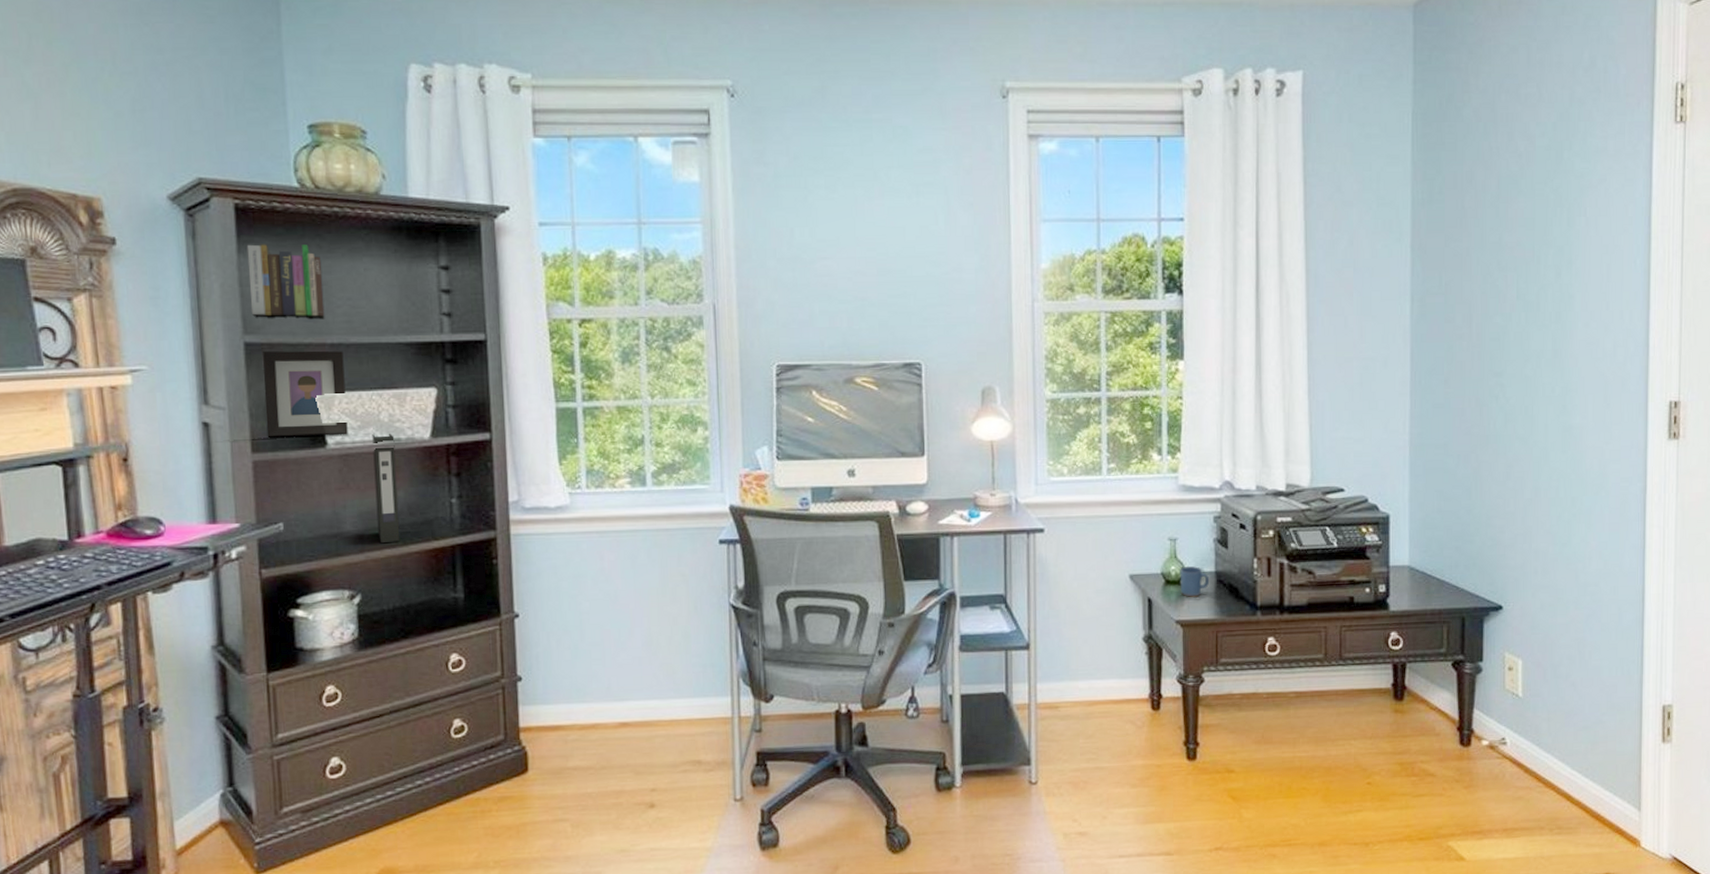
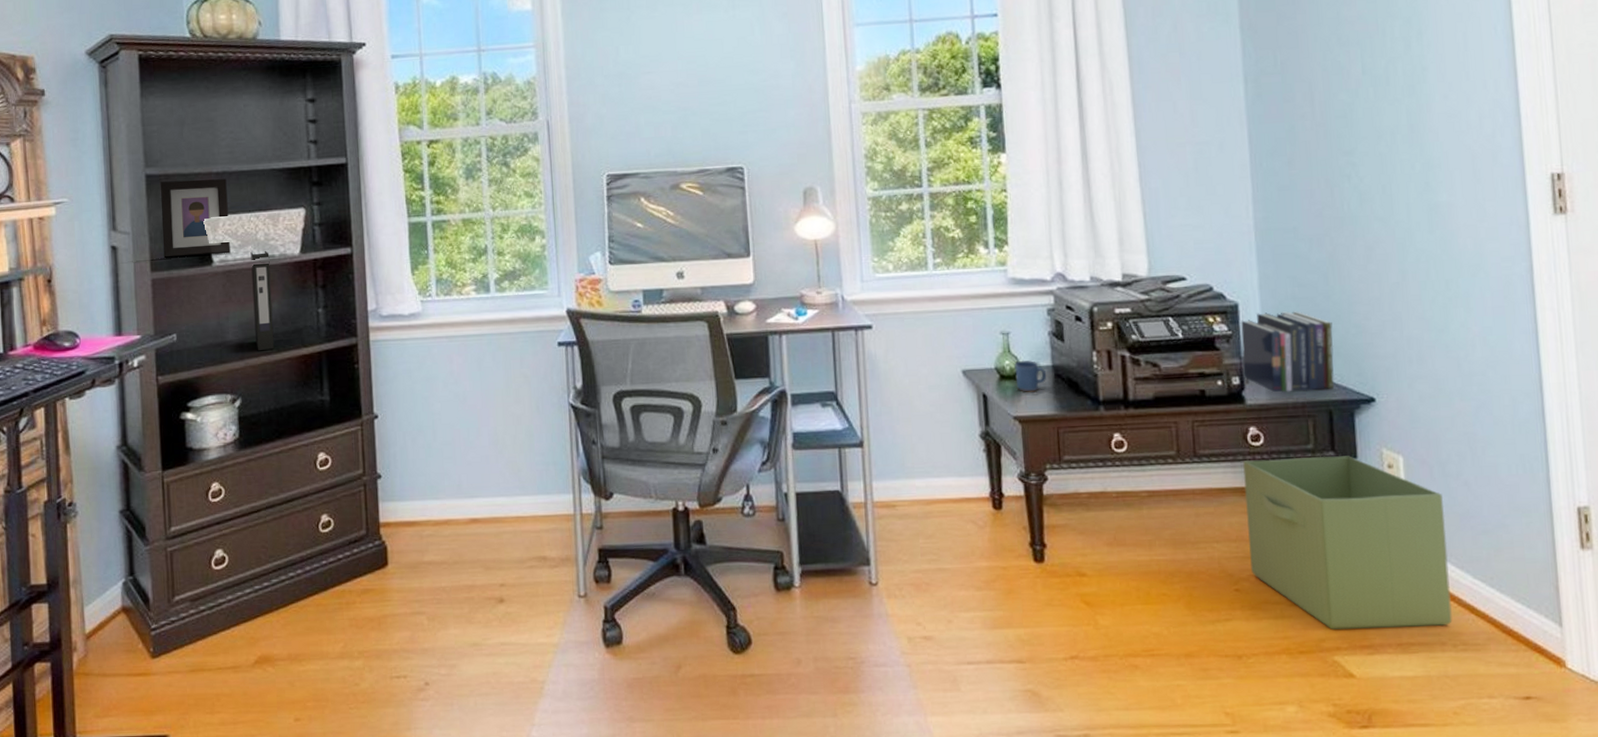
books: present [246,244,325,320] -> none [148,87,212,153]
storage box: none [1383,659,1552,818] -> present [1243,456,1452,630]
books: none [1388,523,1471,600] -> present [1240,311,1335,393]

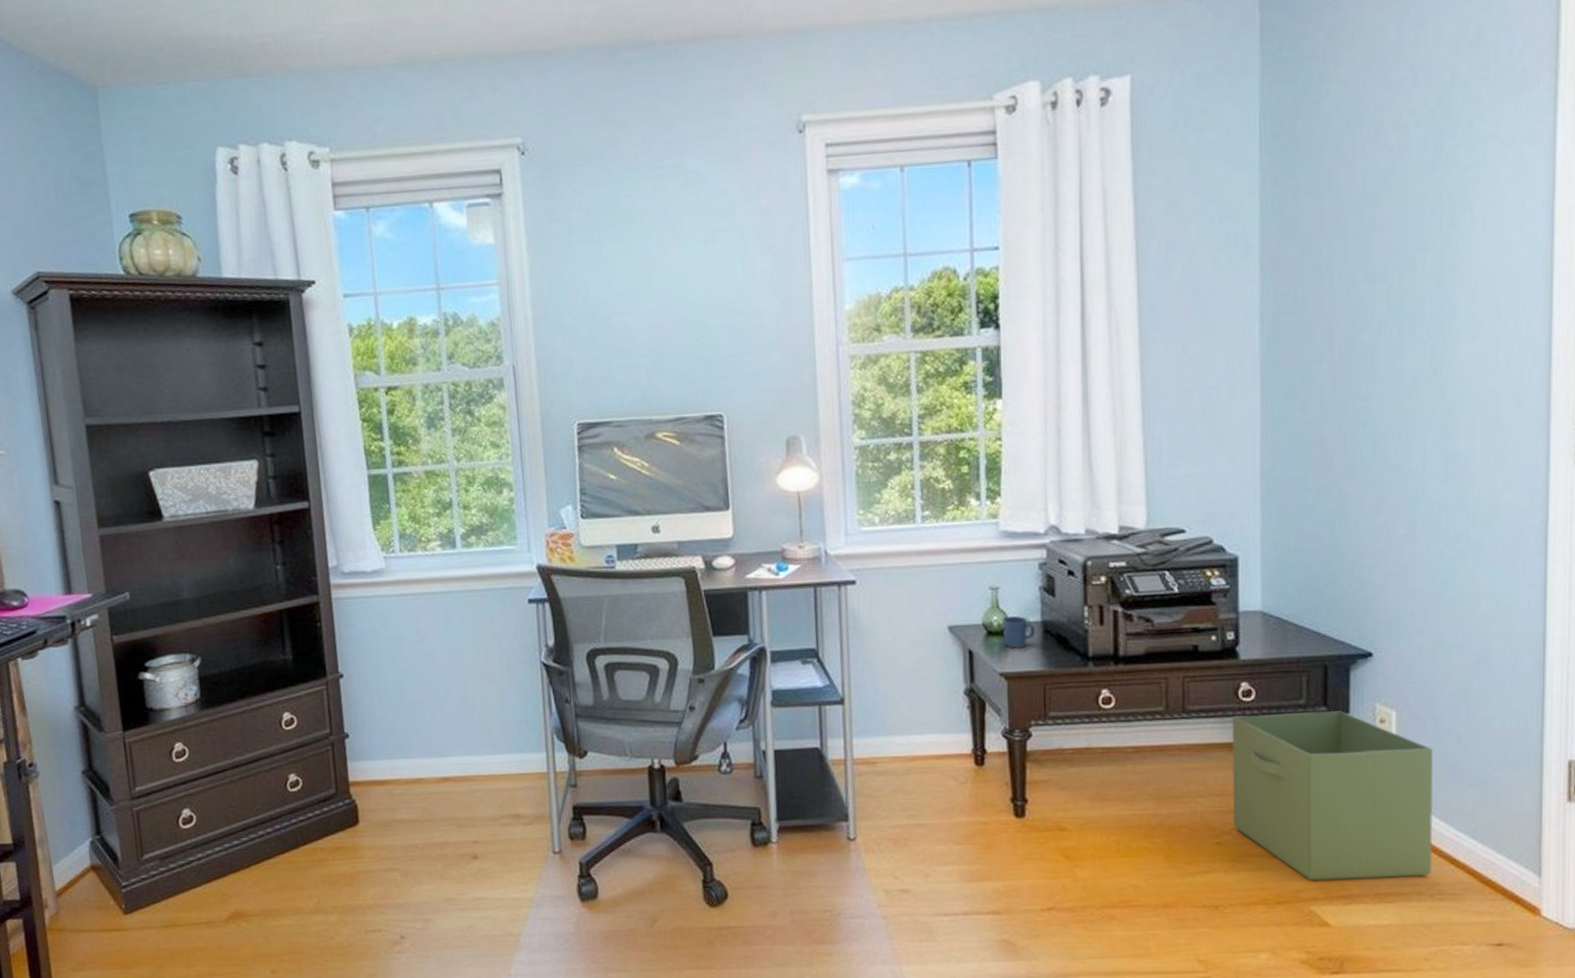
picture frame: present [161,179,231,259] -> none [102,429,181,514]
binder: present [250,250,275,351] -> none [202,505,233,610]
books: present [1240,311,1335,393] -> none [1238,564,1334,648]

